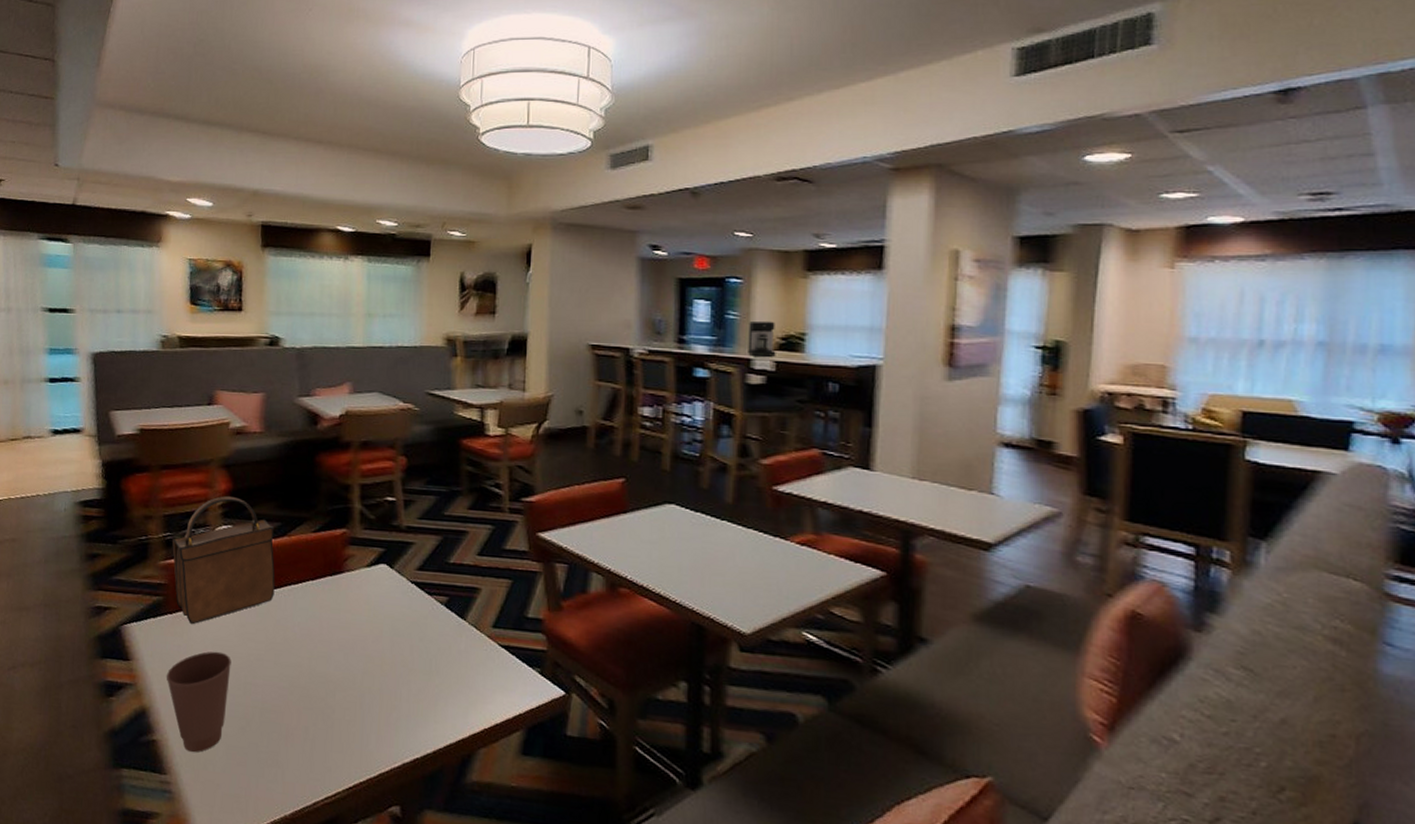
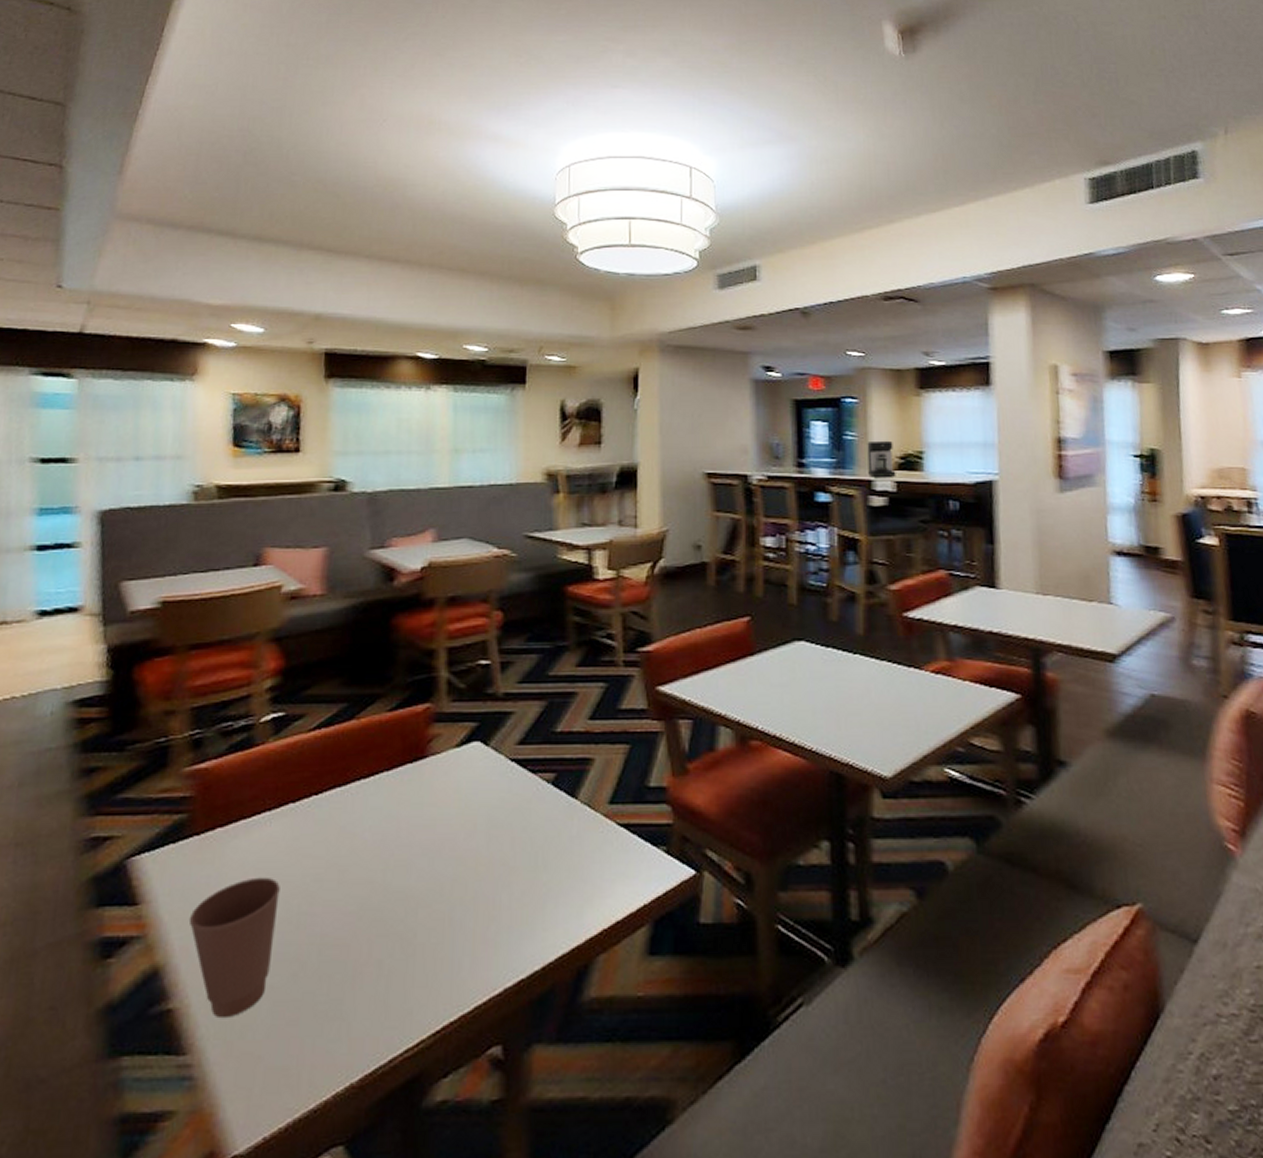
handbag: present [172,496,275,625] -> none [202,677,340,846]

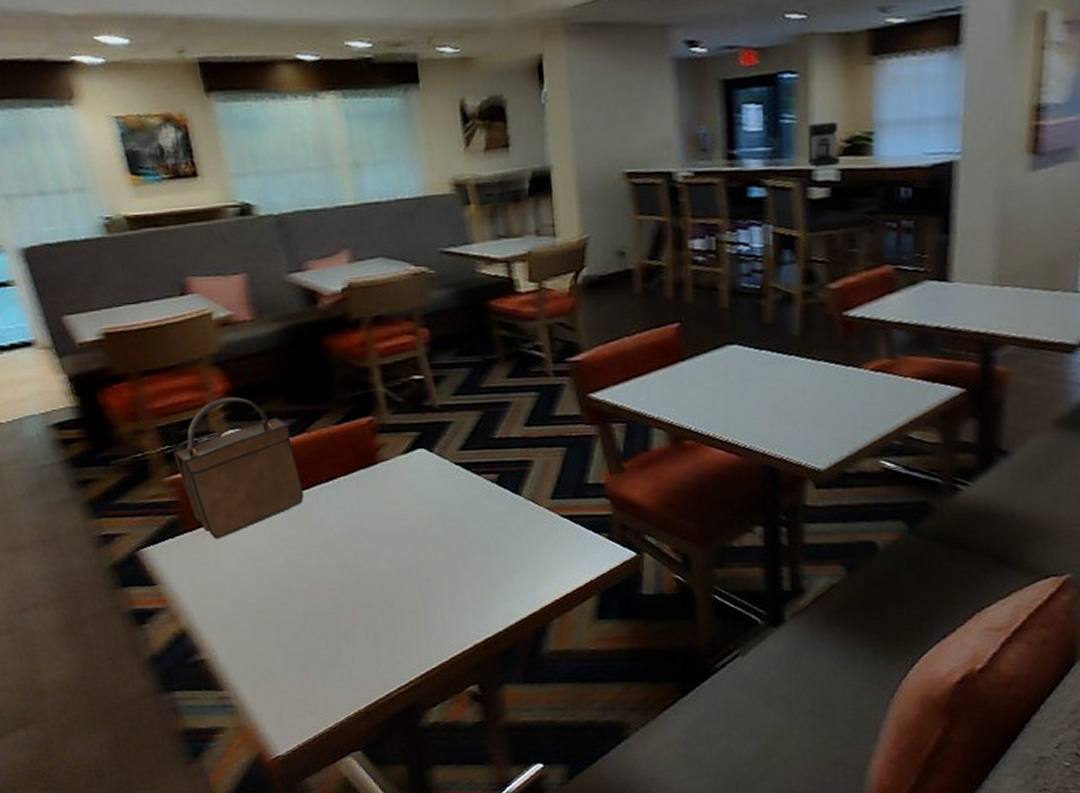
cup: present [188,877,280,1019] -> none [200,563,276,666]
handbag: none [202,677,340,846] -> present [174,397,304,540]

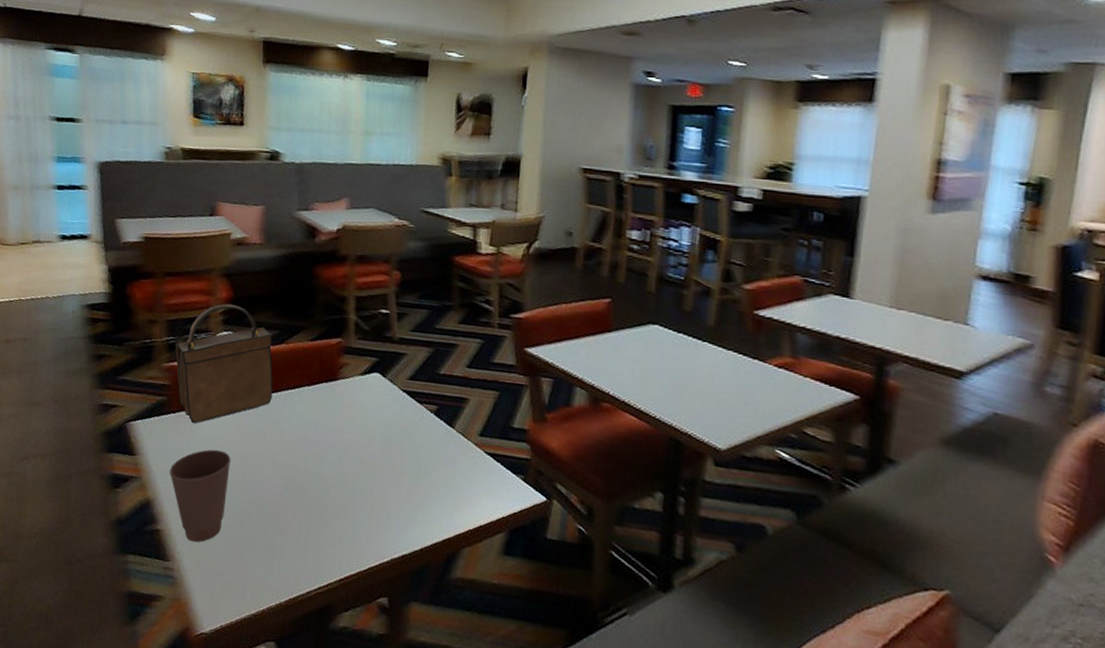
cup: none [200,563,276,666] -> present [169,449,231,543]
coffee maker: present [808,121,840,166] -> none [736,149,764,185]

